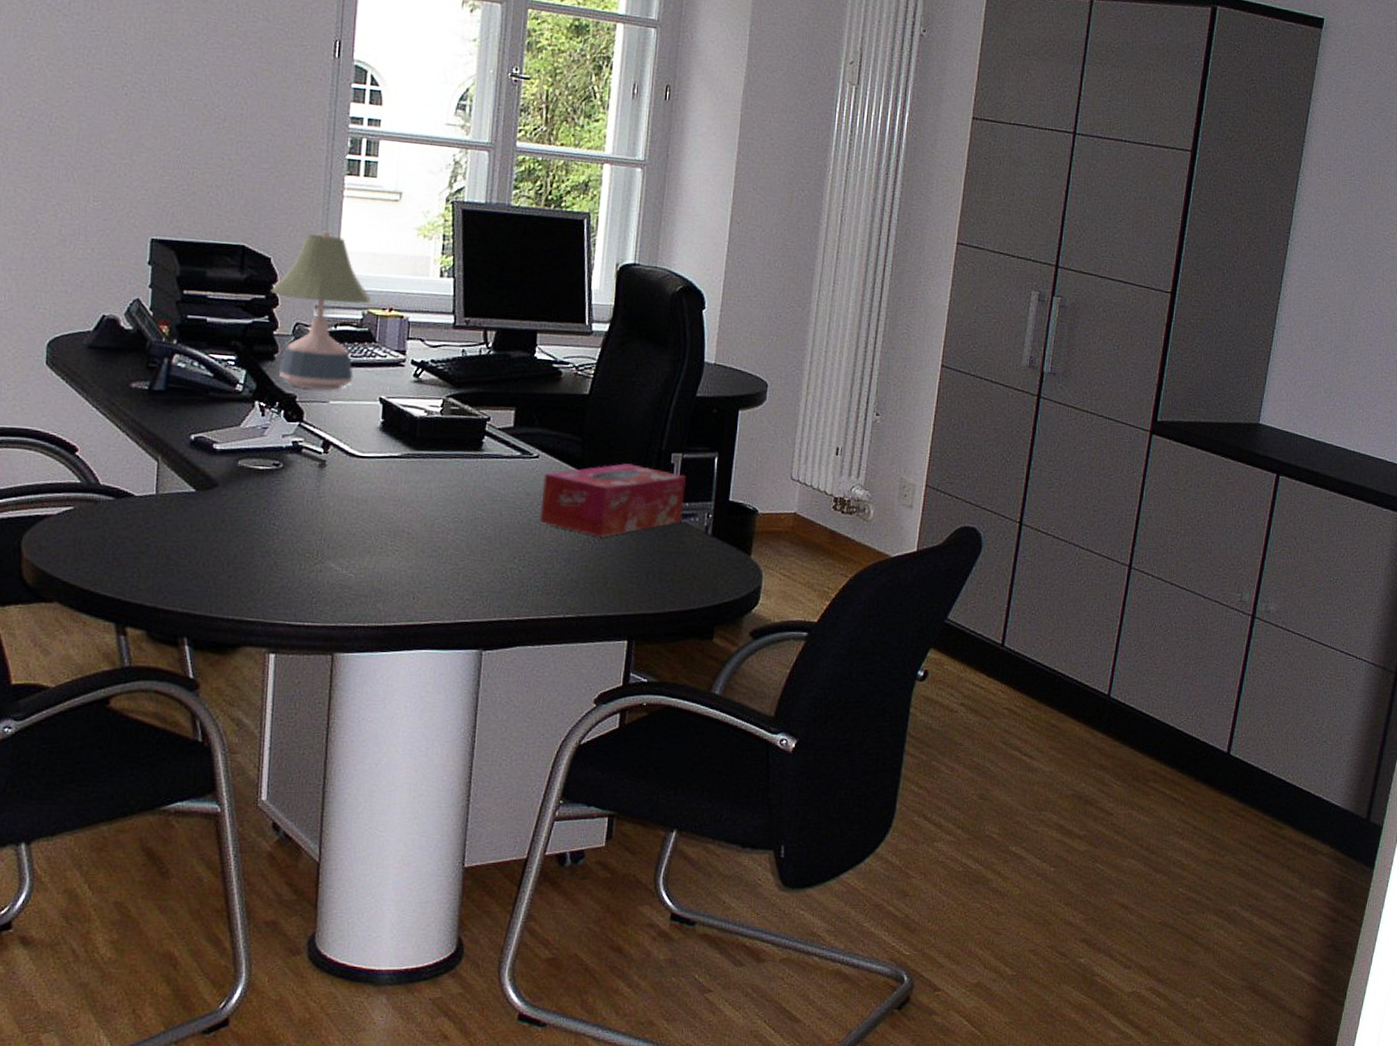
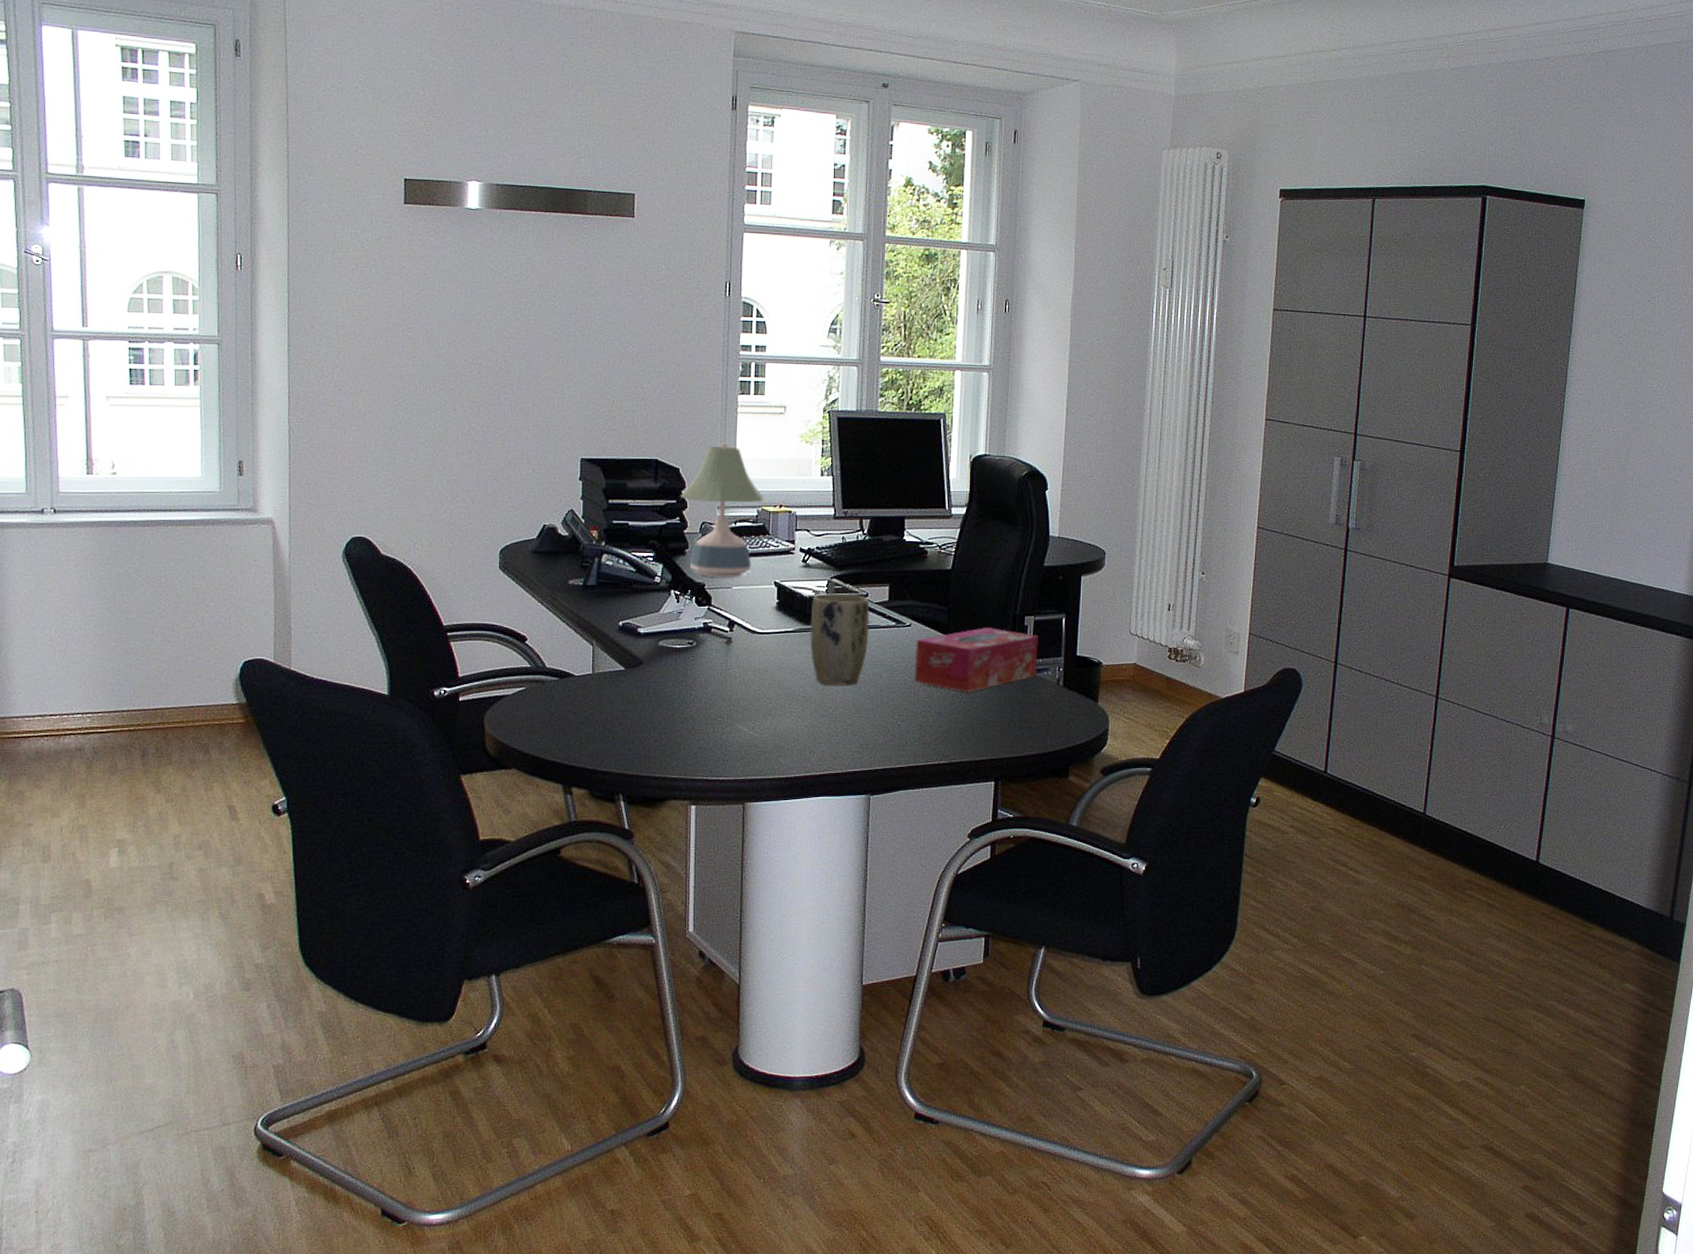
plant pot: none [419,415,492,523] -> present [810,593,870,686]

